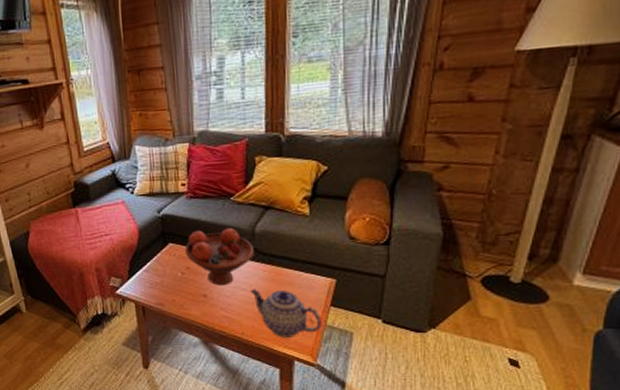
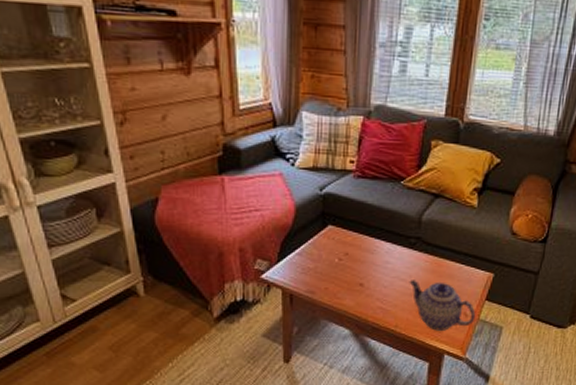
fruit bowl: present [185,228,254,286] -> none [346,214,418,275]

